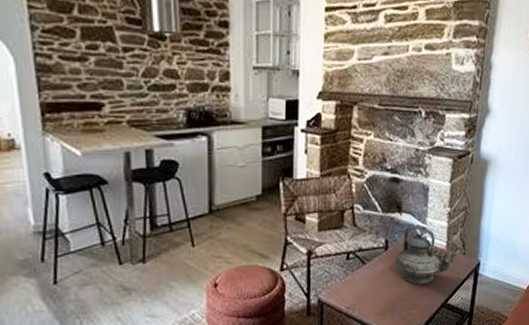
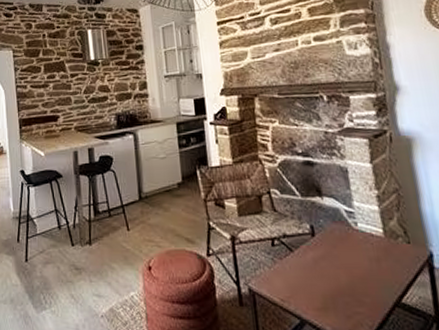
teapot: present [395,224,458,285] -> none [325,209,401,277]

